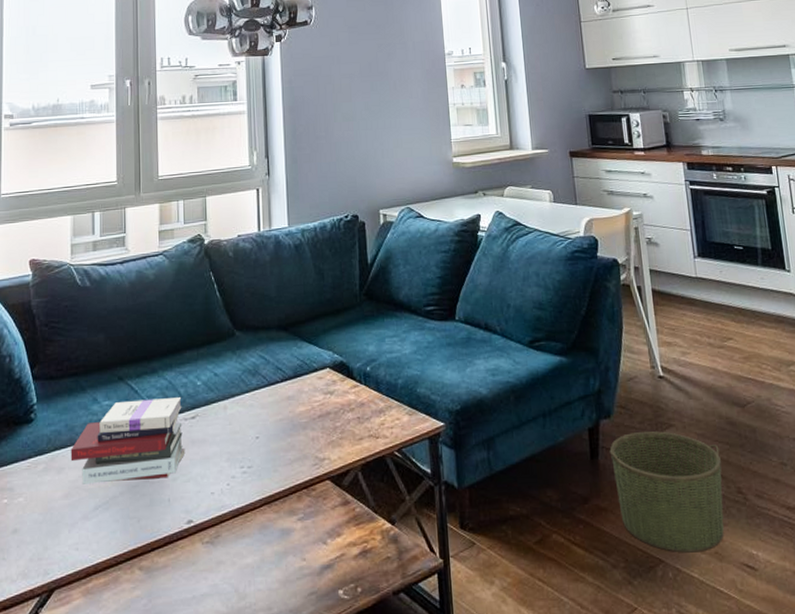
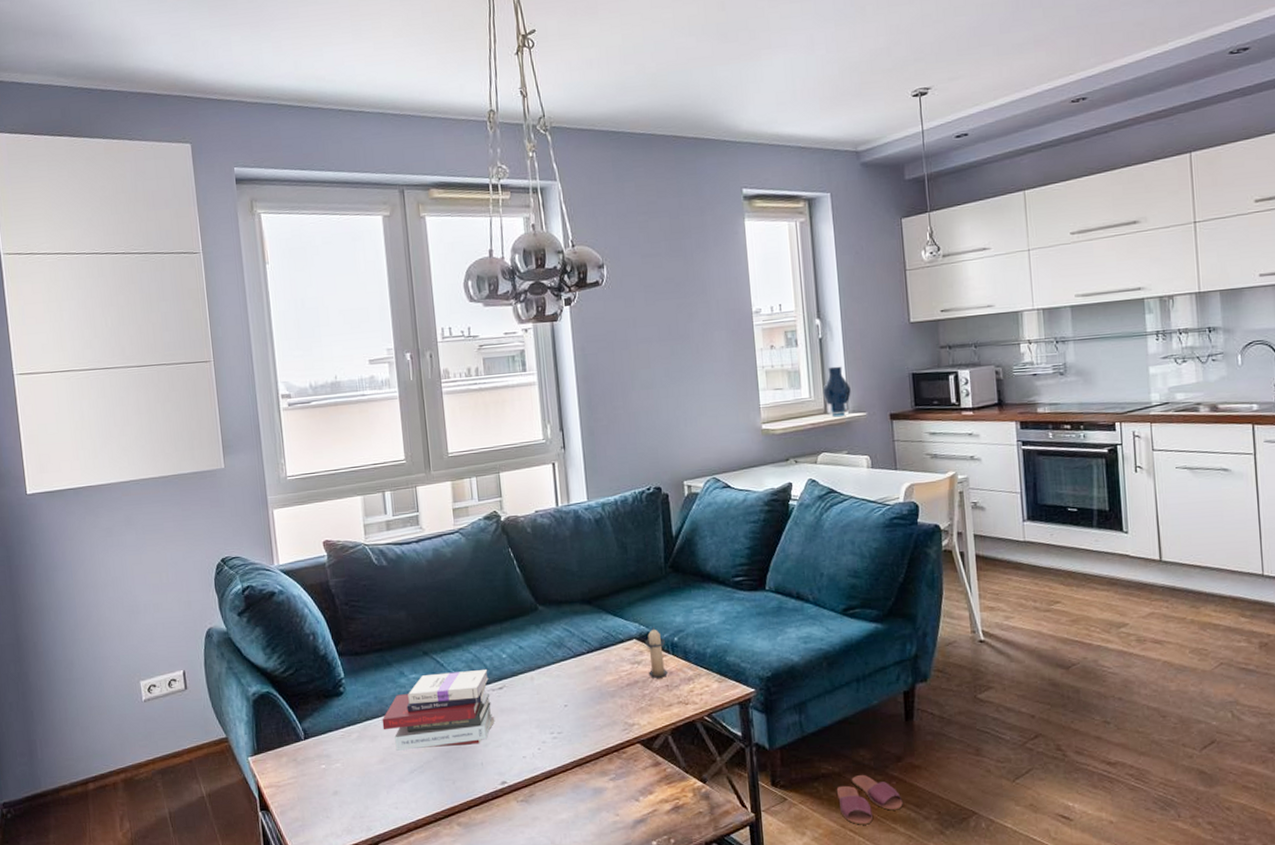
candle: none [337,356,359,410] -> present [644,627,668,678]
vase: none [508,106,534,154] -> present [823,366,851,418]
slippers: none [524,516,591,574] -> present [836,774,903,825]
basket: present [609,431,725,553] -> none [925,693,1042,806]

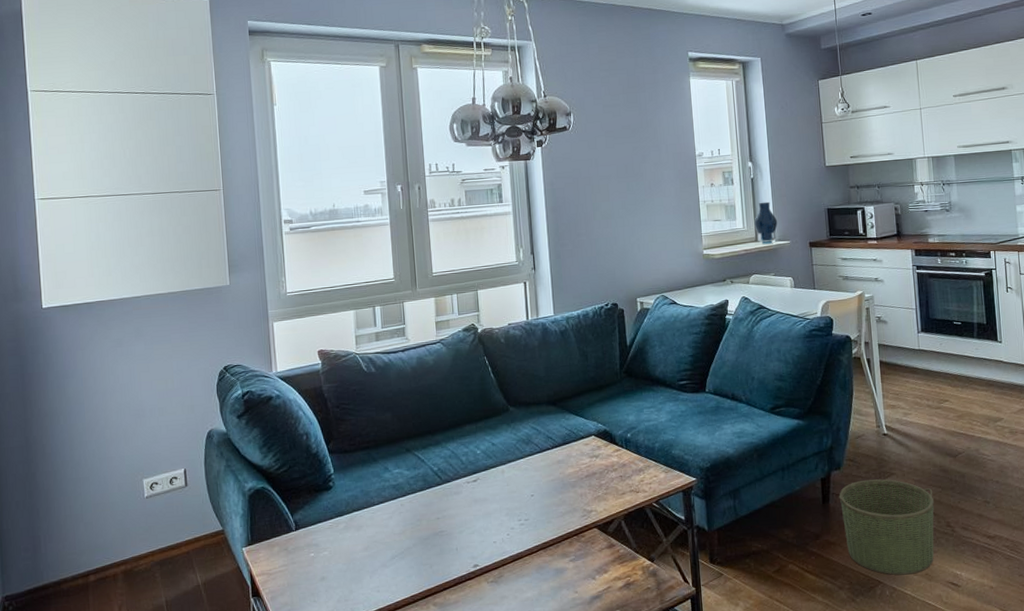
books: present [382,670,495,751] -> none [367,464,469,539]
candle: present [644,627,668,678] -> none [601,425,622,470]
slippers: present [836,774,903,825] -> none [765,551,821,596]
basket: none [925,693,1042,806] -> present [839,479,935,575]

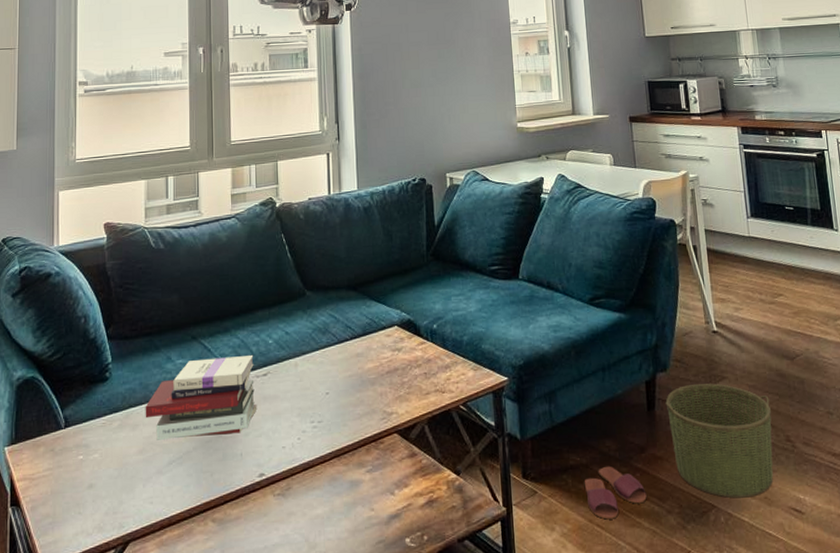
books: none [367,464,469,539] -> present [145,355,257,440]
vase: present [754,201,778,245] -> none [571,73,596,119]
slippers: none [765,551,821,596] -> present [584,465,647,520]

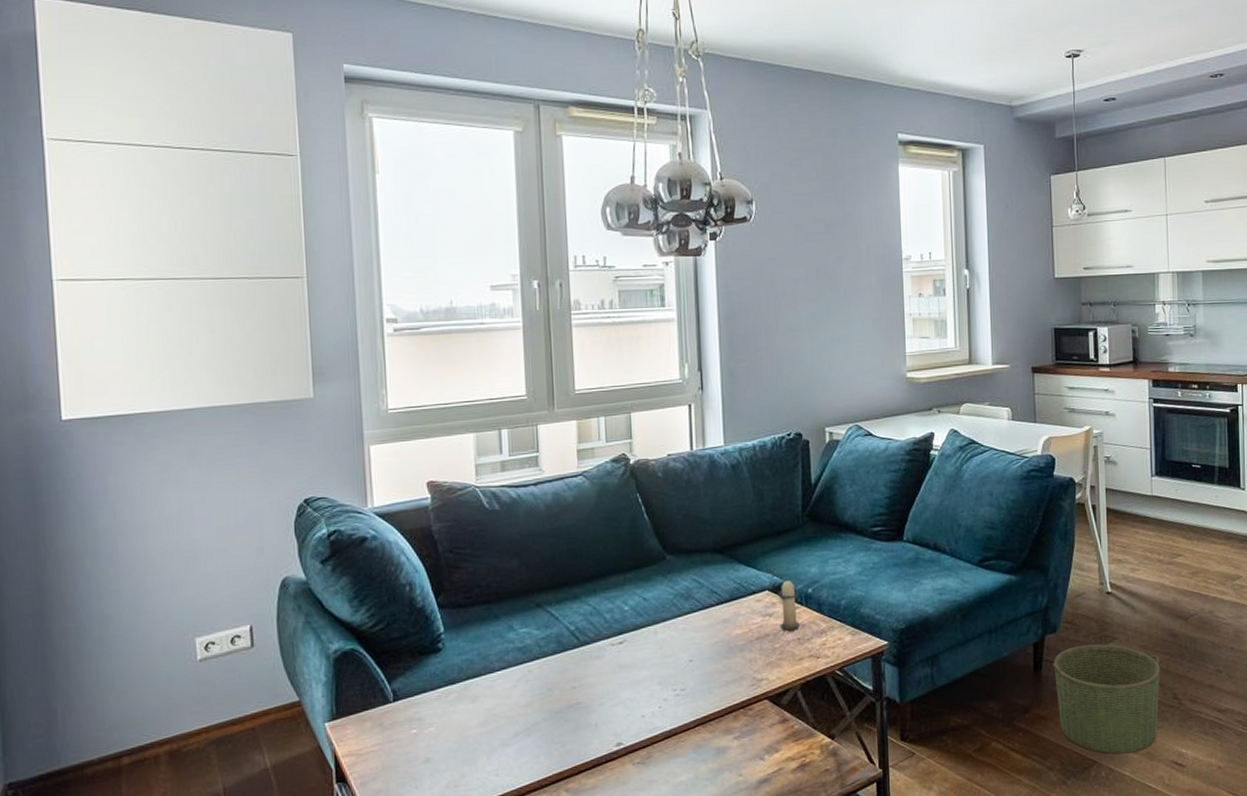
books: present [145,355,257,440] -> none [485,623,613,712]
candle: none [405,314,426,366] -> present [777,578,800,631]
slippers: present [584,465,647,520] -> none [964,726,1028,778]

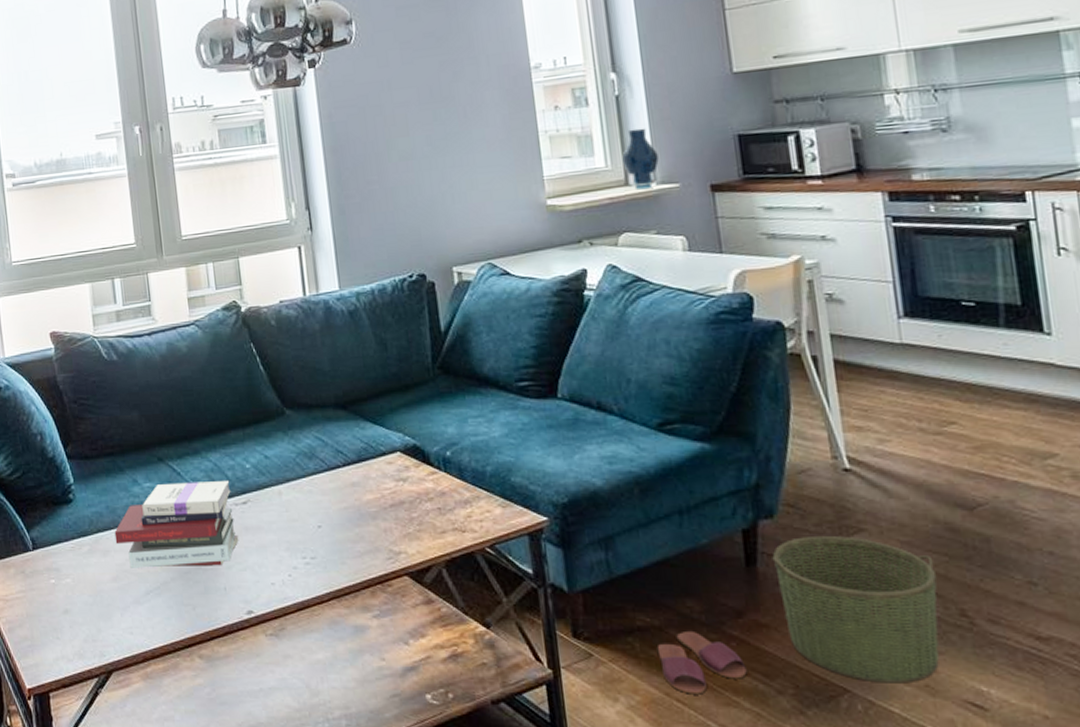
books: none [485,623,613,712] -> present [114,481,239,568]
candle: present [777,578,800,631] -> none [410,439,439,499]
slippers: none [964,726,1028,778] -> present [657,630,747,695]
vase: none [968,317,995,369] -> present [622,128,659,190]

